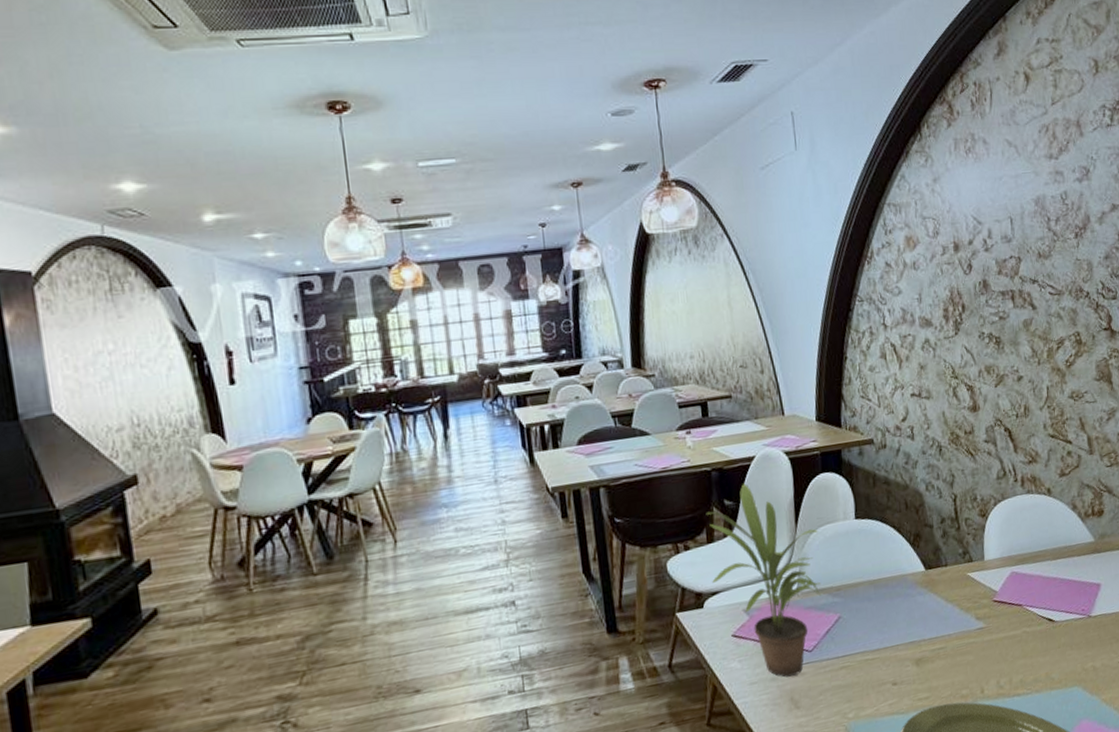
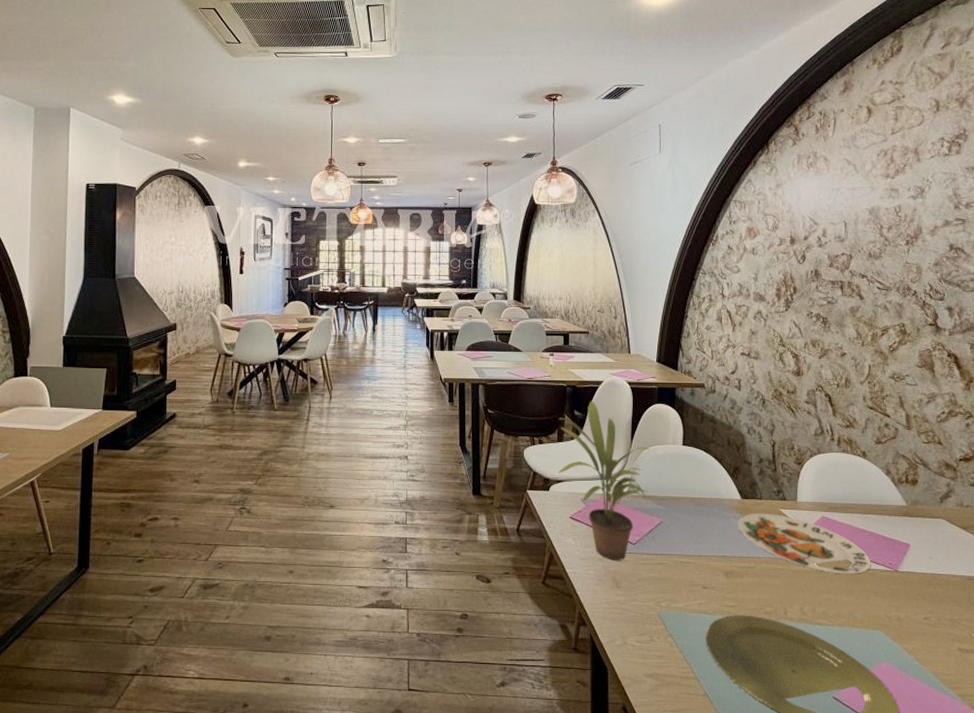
plate: none [924,579,1065,635] -> present [738,513,871,574]

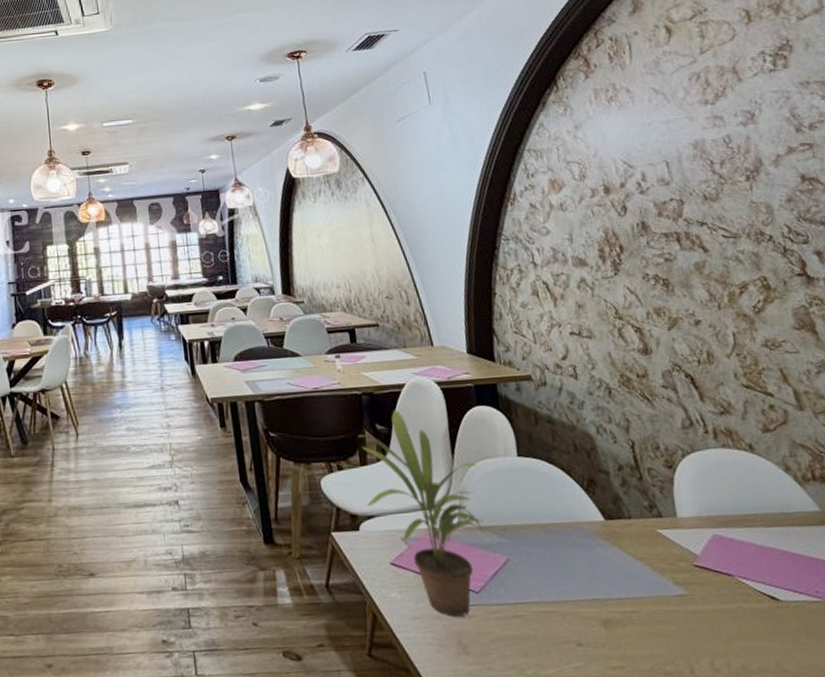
plate: present [738,513,871,574] -> none [606,536,792,612]

